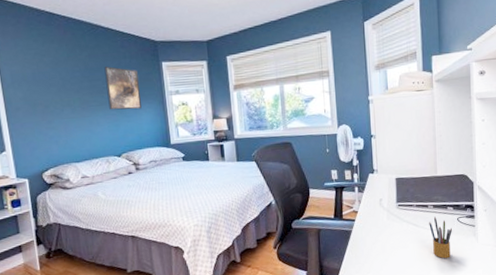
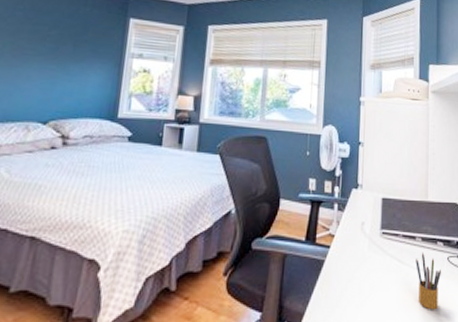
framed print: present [104,66,142,110] -> none [48,11,97,69]

